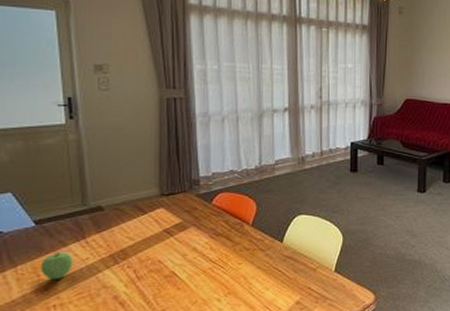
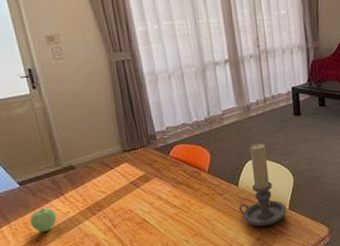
candle holder: none [281,197,332,289] -> present [239,142,287,227]

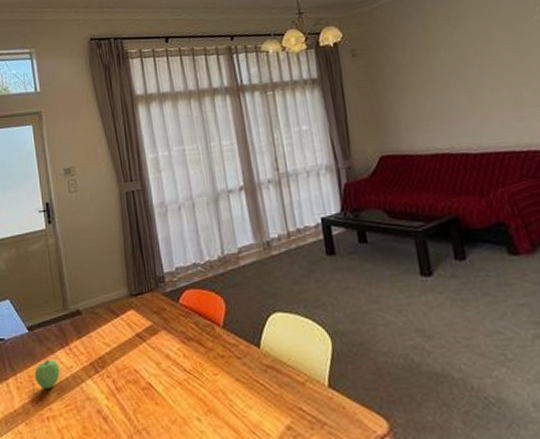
candle holder: present [239,142,287,227] -> none [262,290,326,409]

